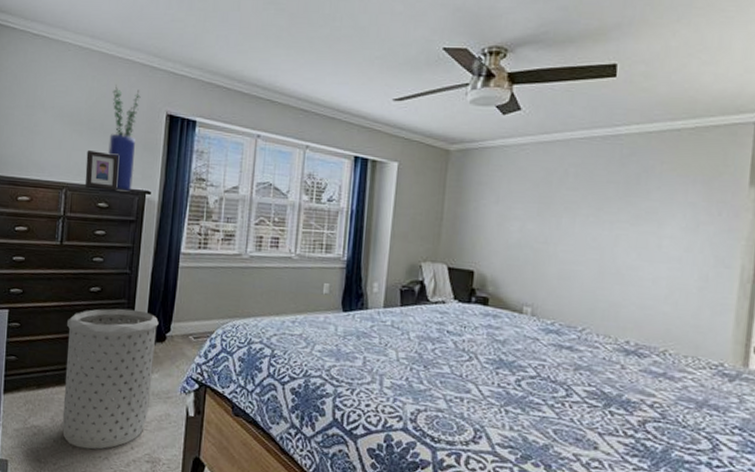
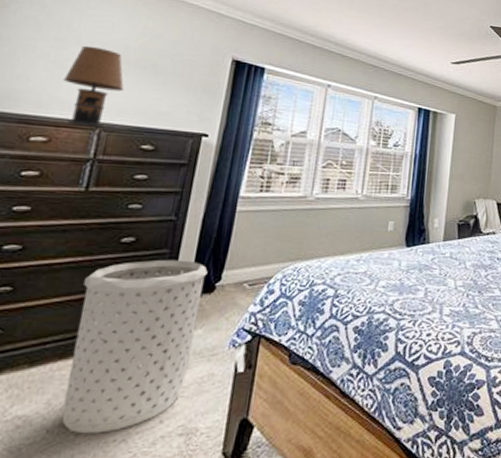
table lamp: none [35,110,81,188] -> present [62,45,124,129]
picture frame: present [84,150,119,191] -> none [125,90,172,133]
vase: present [108,84,141,192] -> none [159,26,204,134]

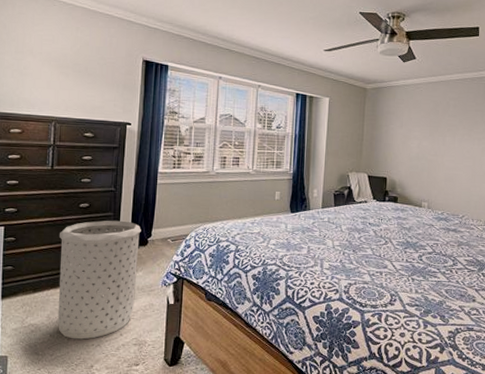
table lamp: present [62,45,124,129] -> none [25,56,67,121]

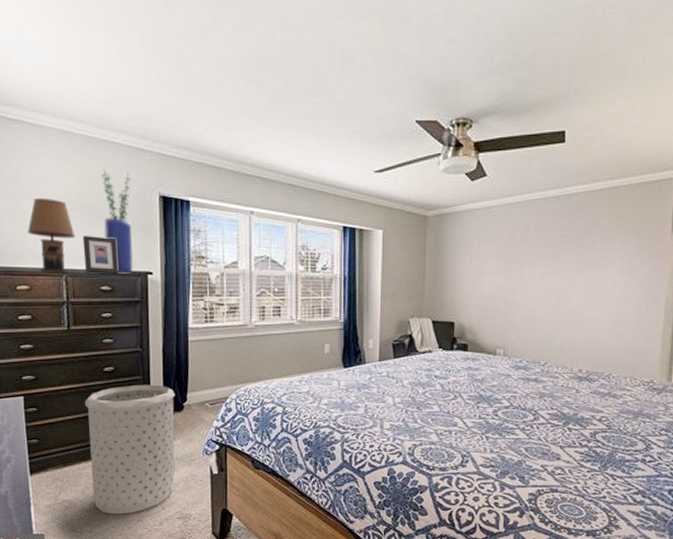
table lamp: none [25,56,67,121] -> present [27,197,77,274]
picture frame: none [72,90,102,123] -> present [82,236,119,274]
vase: none [92,35,120,124] -> present [101,168,134,274]

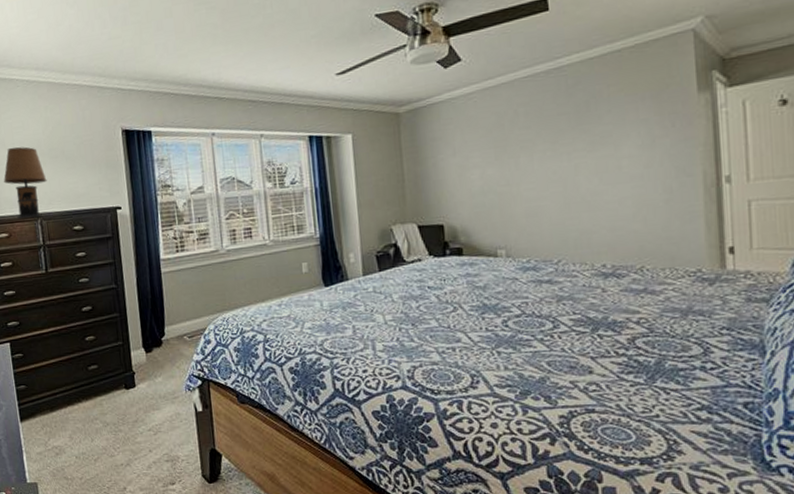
picture frame: present [82,236,119,274] -> none [53,177,89,215]
laundry basket: present [85,384,175,515] -> none [67,321,160,460]
vase: present [101,168,134,274] -> none [66,110,103,212]

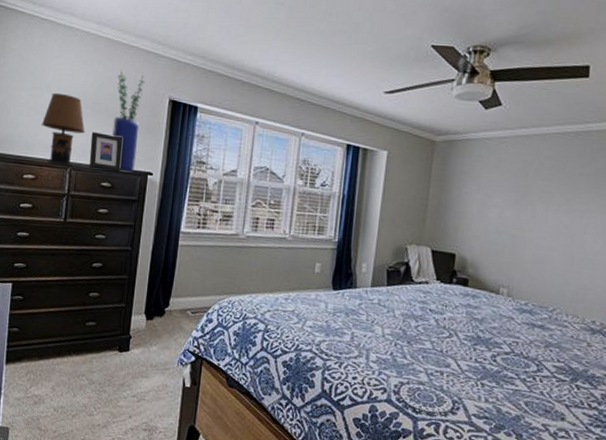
picture frame: none [53,177,89,215] -> present [88,132,122,171]
vase: none [66,110,103,212] -> present [112,70,145,173]

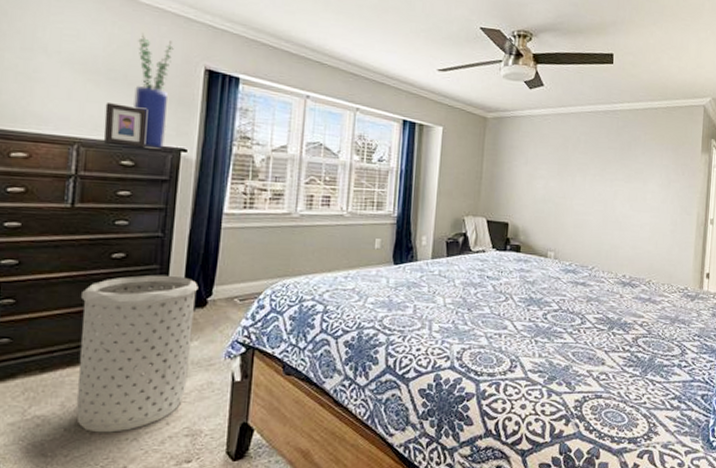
table lamp: present [41,92,85,168] -> none [34,55,97,144]
laundry basket: none [62,283,158,418] -> present [75,274,199,433]

